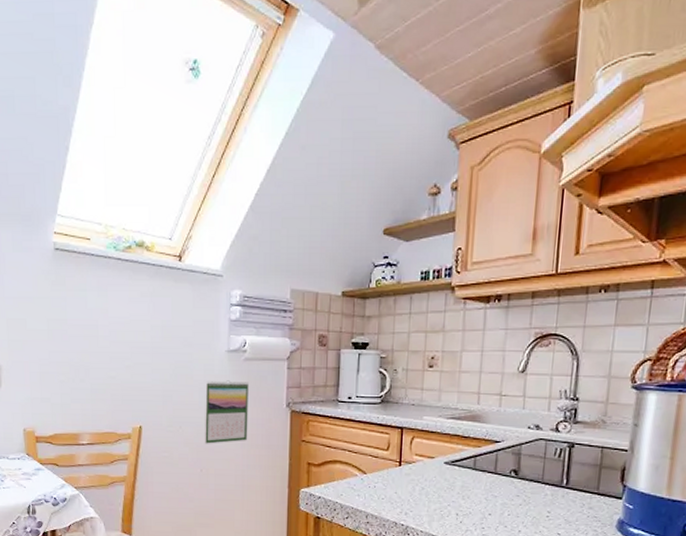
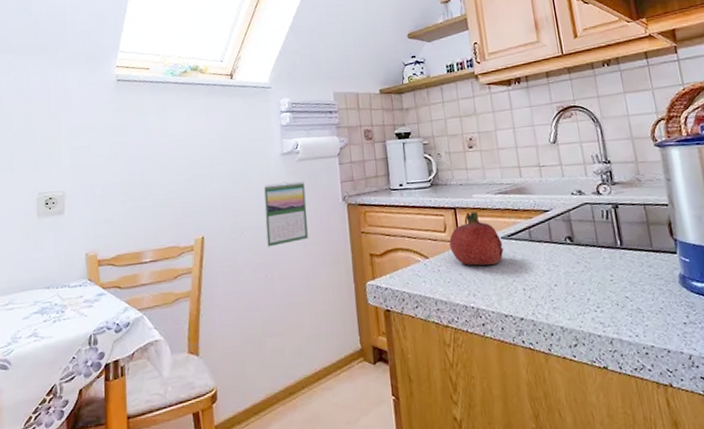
fruit: none [390,433,445,487] -> present [449,211,504,266]

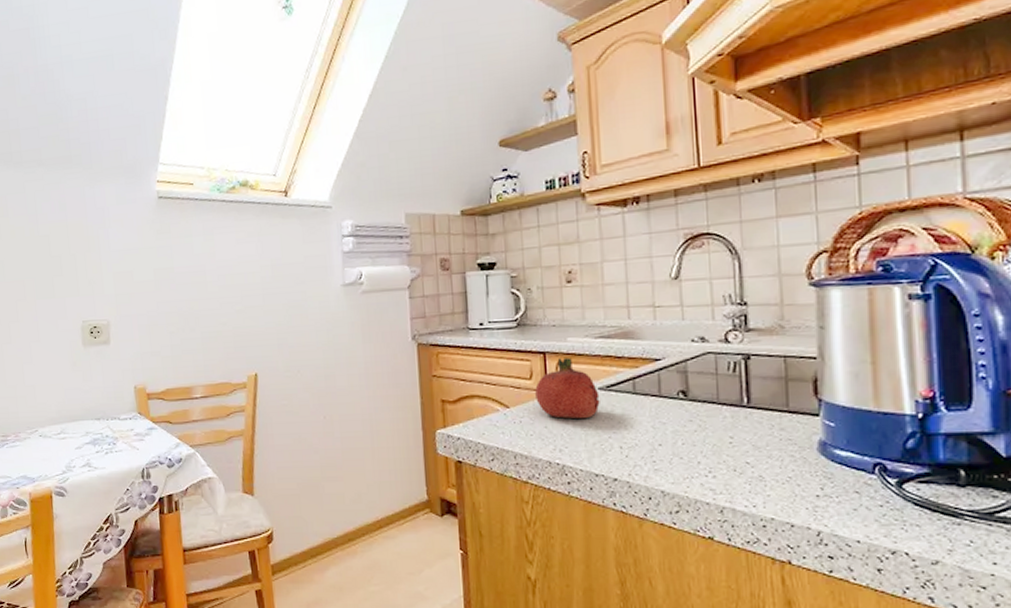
calendar: present [263,181,308,247] -> none [322,316,372,388]

